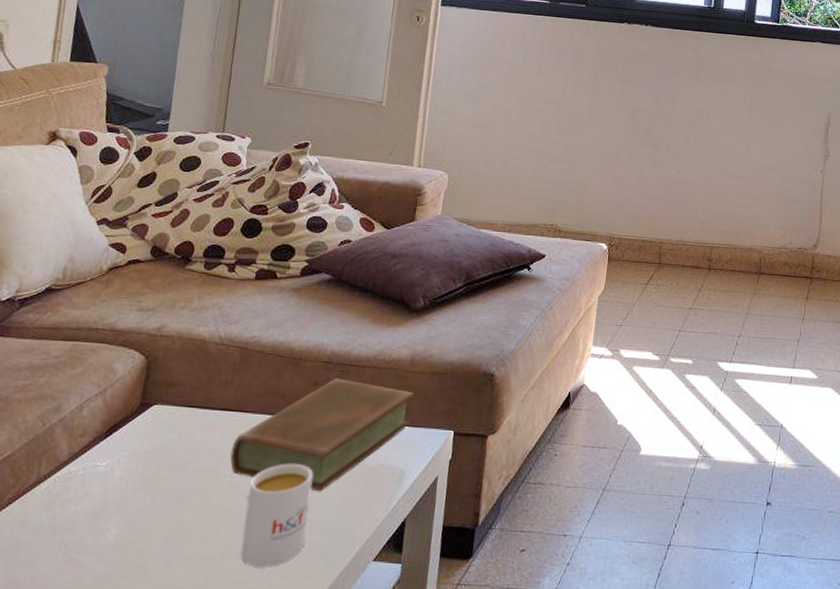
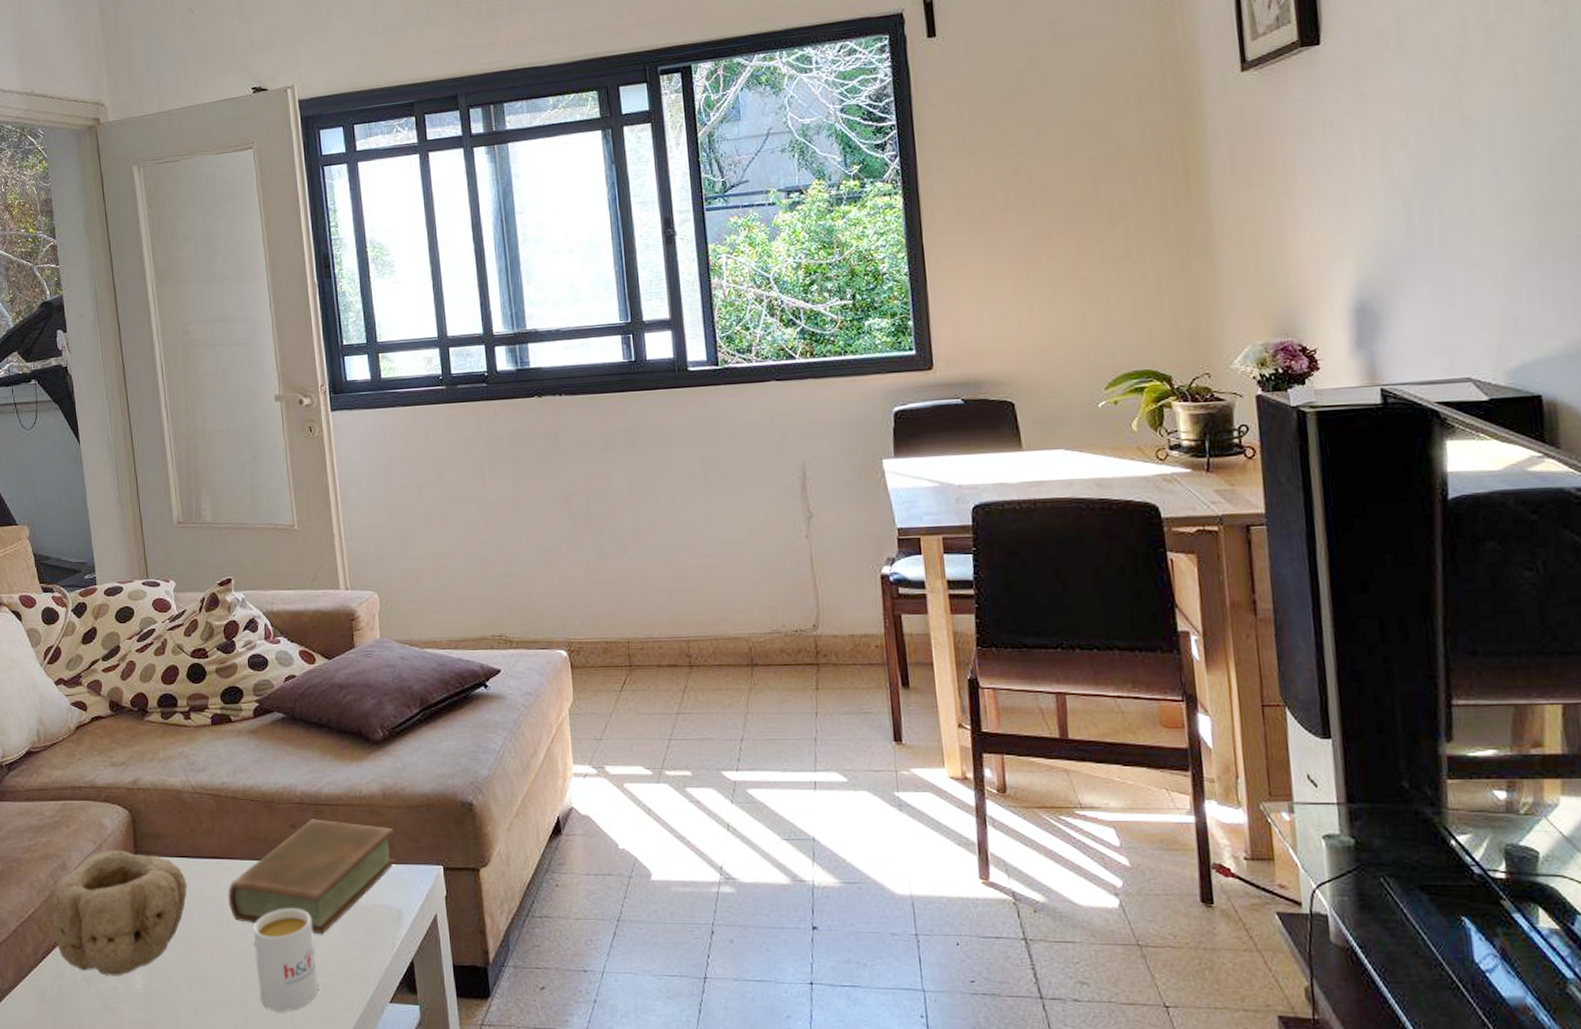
bowl: none [27,394,191,526] -> present [51,849,187,976]

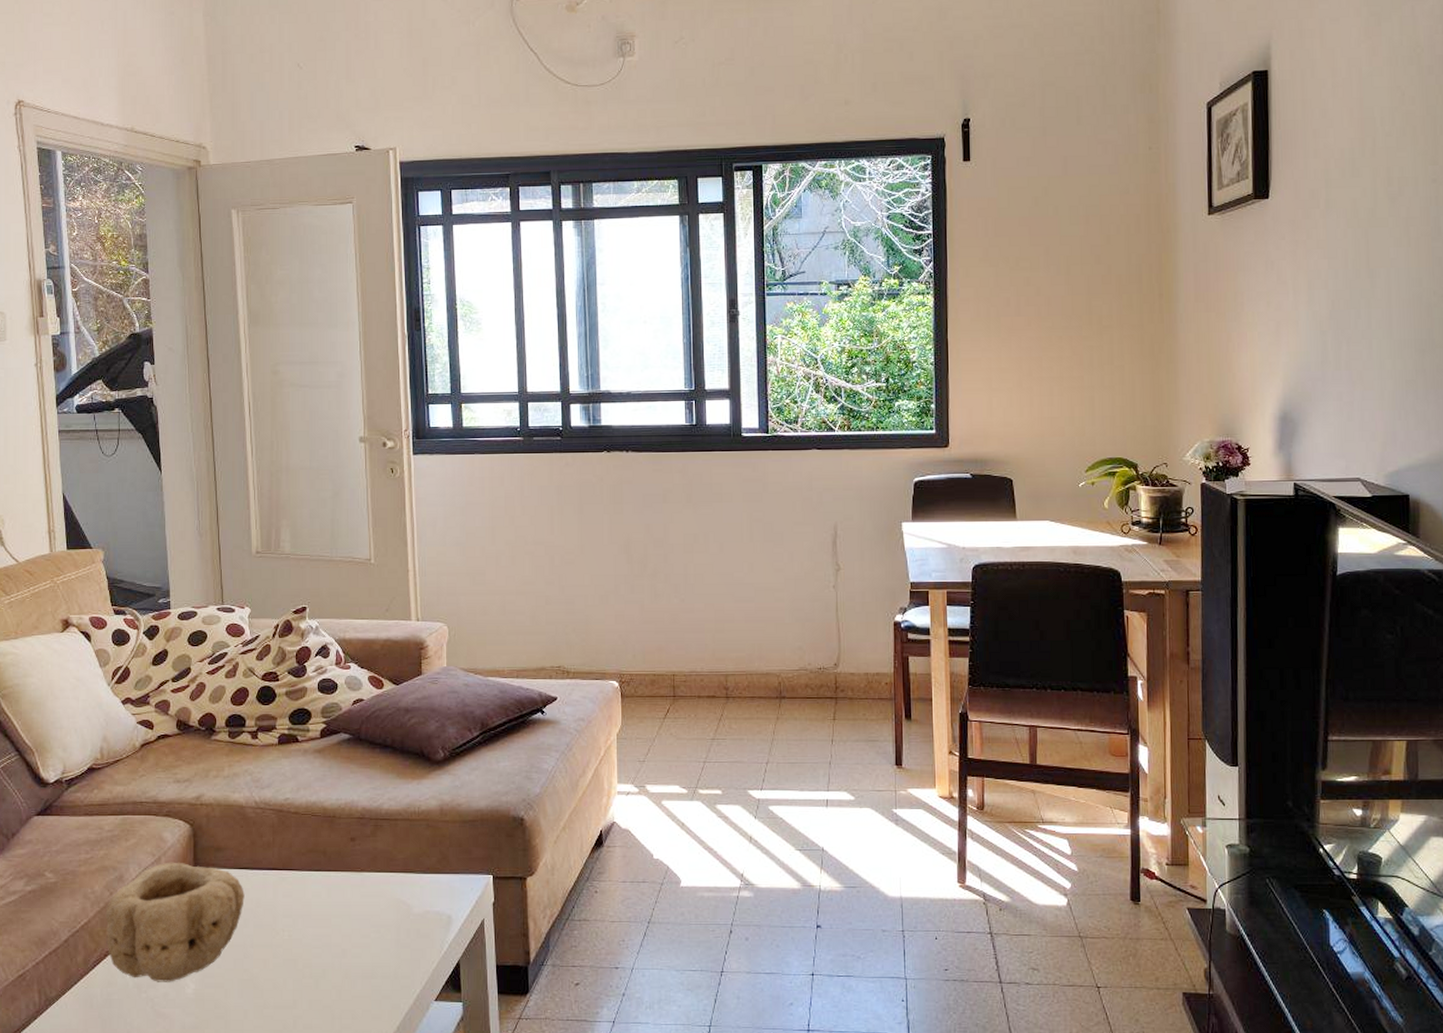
book: present [228,819,396,935] -> none [285,832,449,940]
mug: present [252,908,318,1011] -> none [307,916,368,1011]

